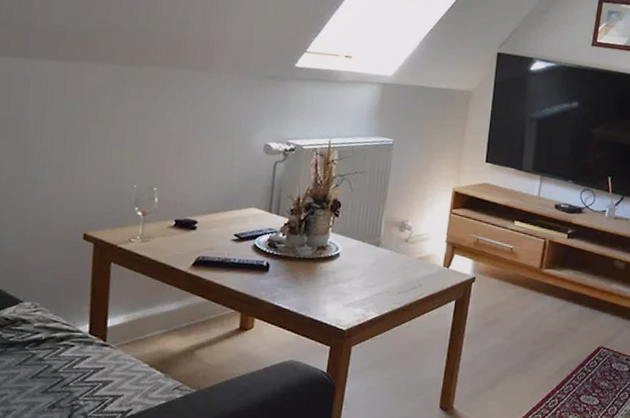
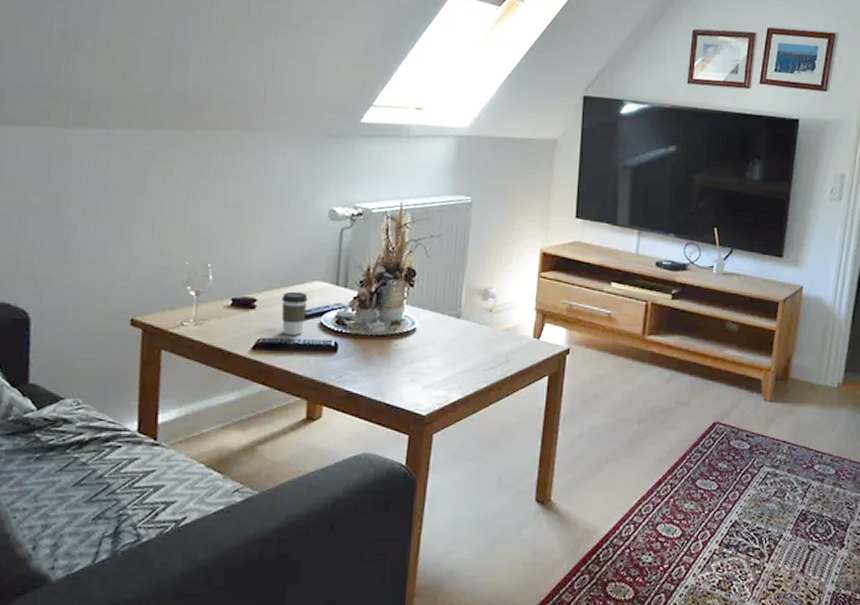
coffee cup: none [219,216,244,255] -> present [281,291,308,335]

